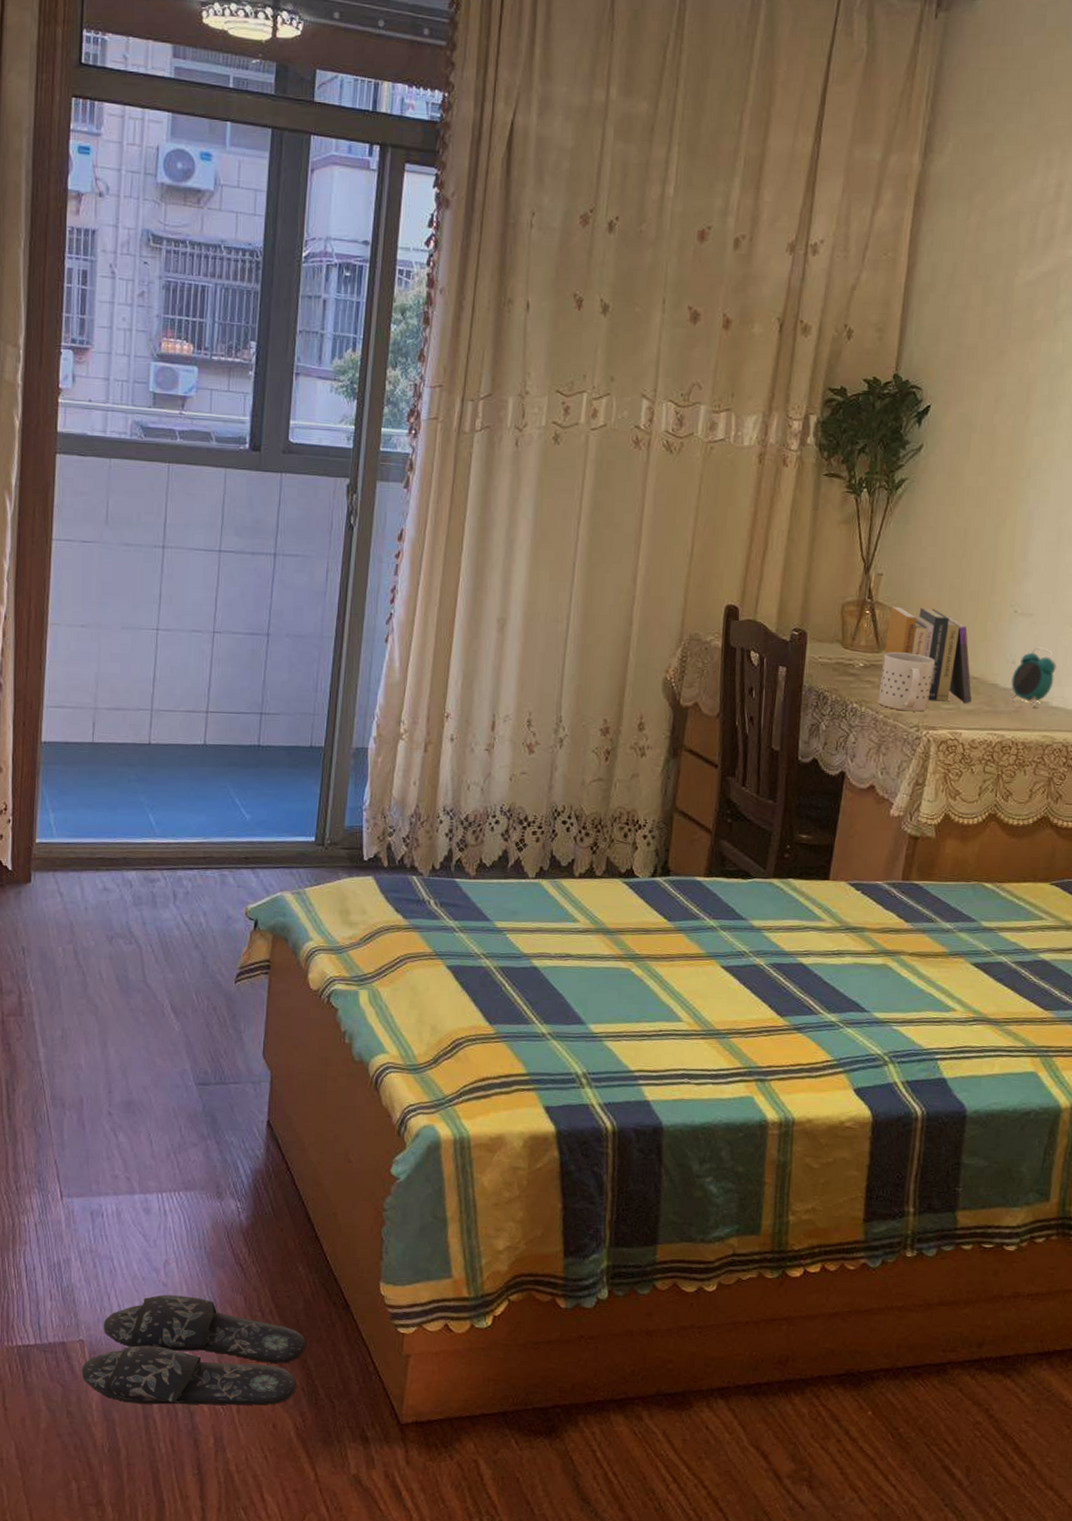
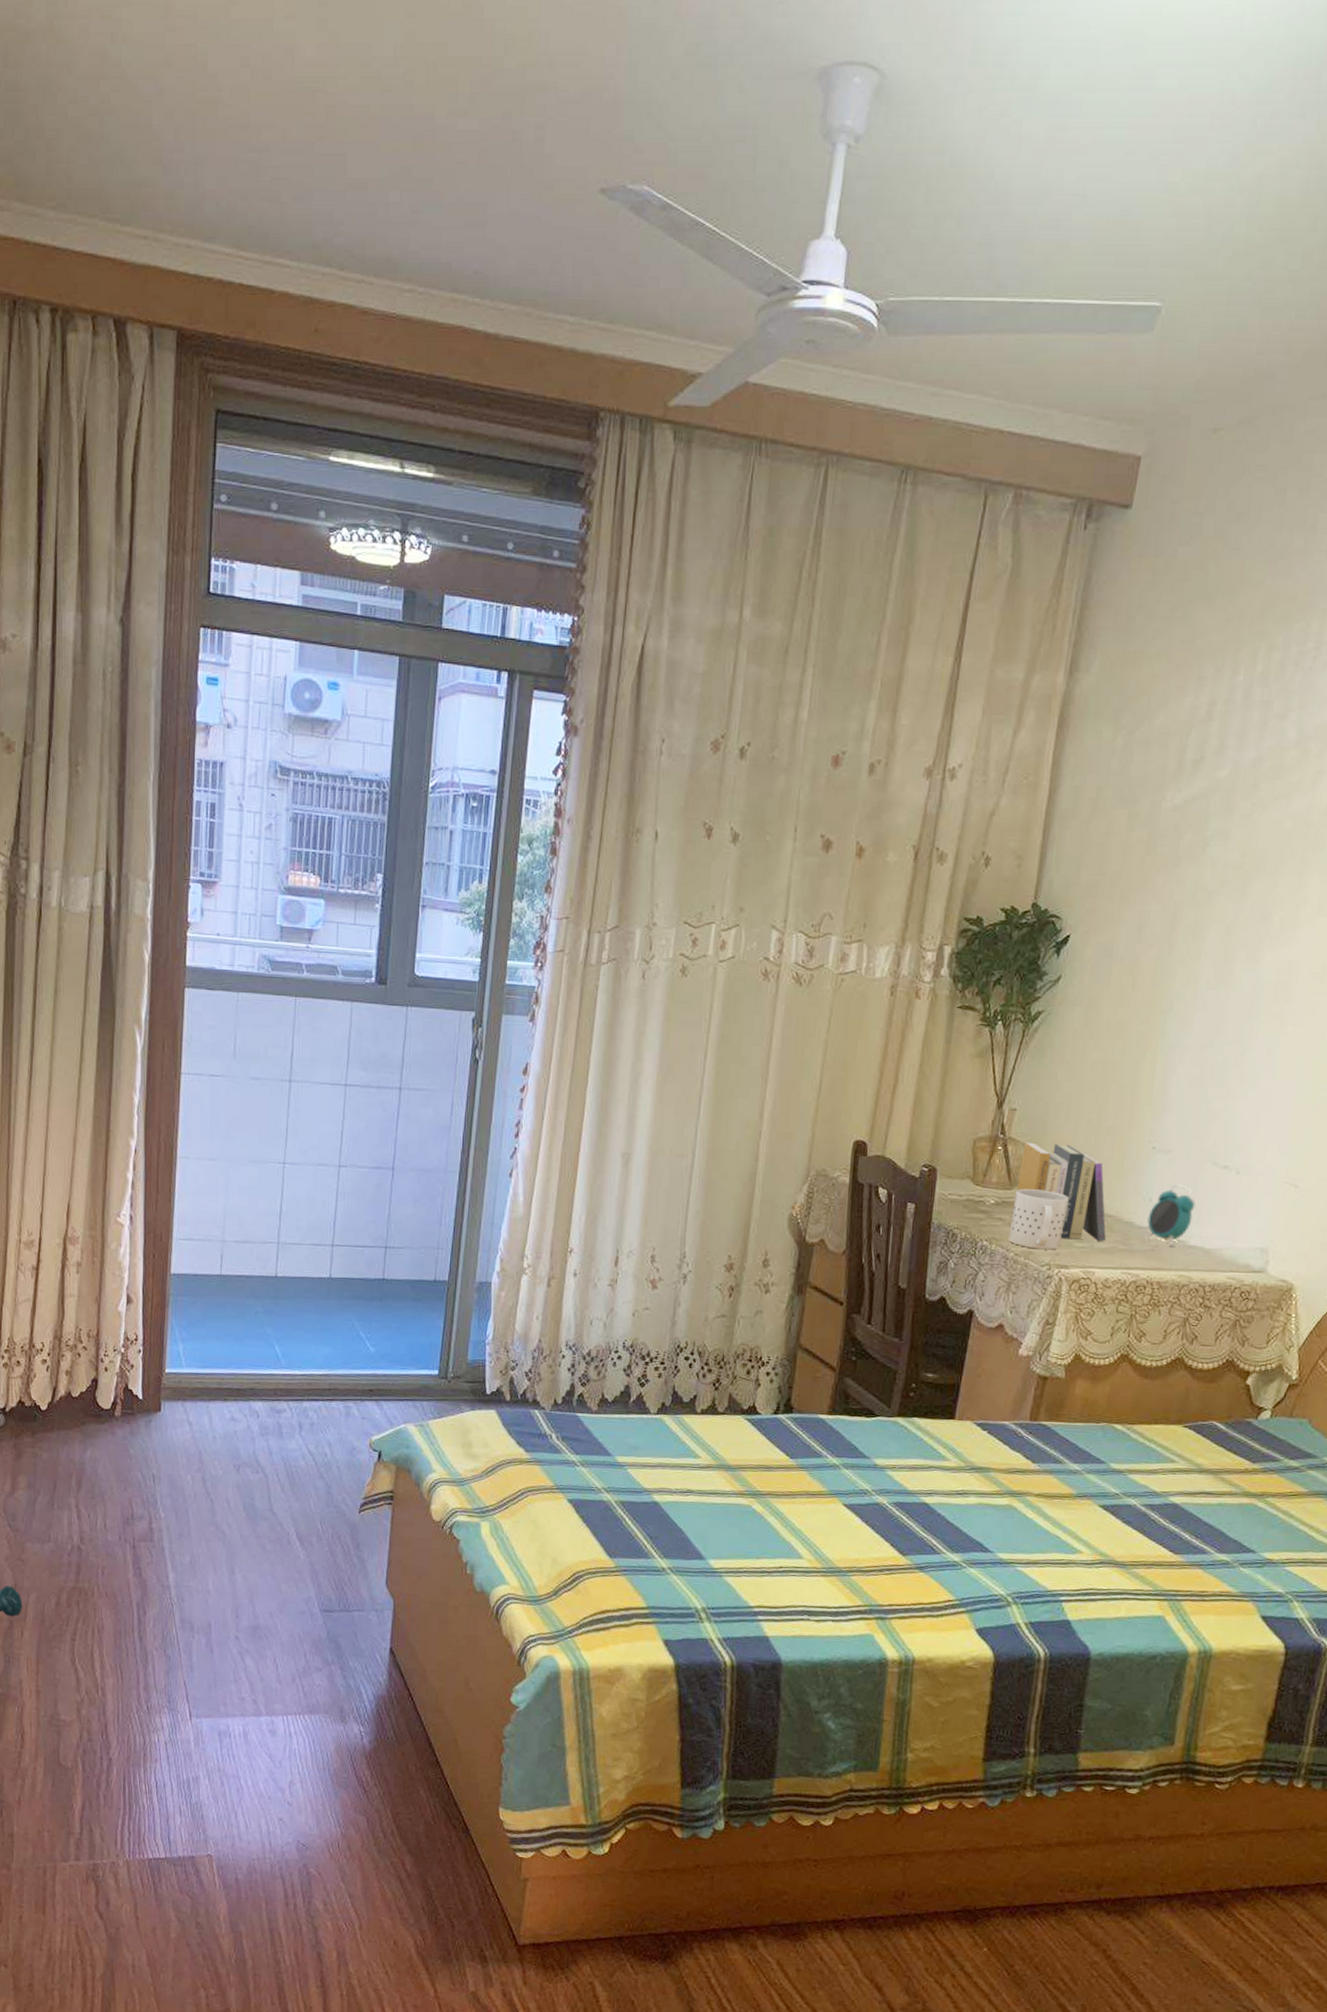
slippers: present [81,1295,306,1406] -> none [210,1814,426,1923]

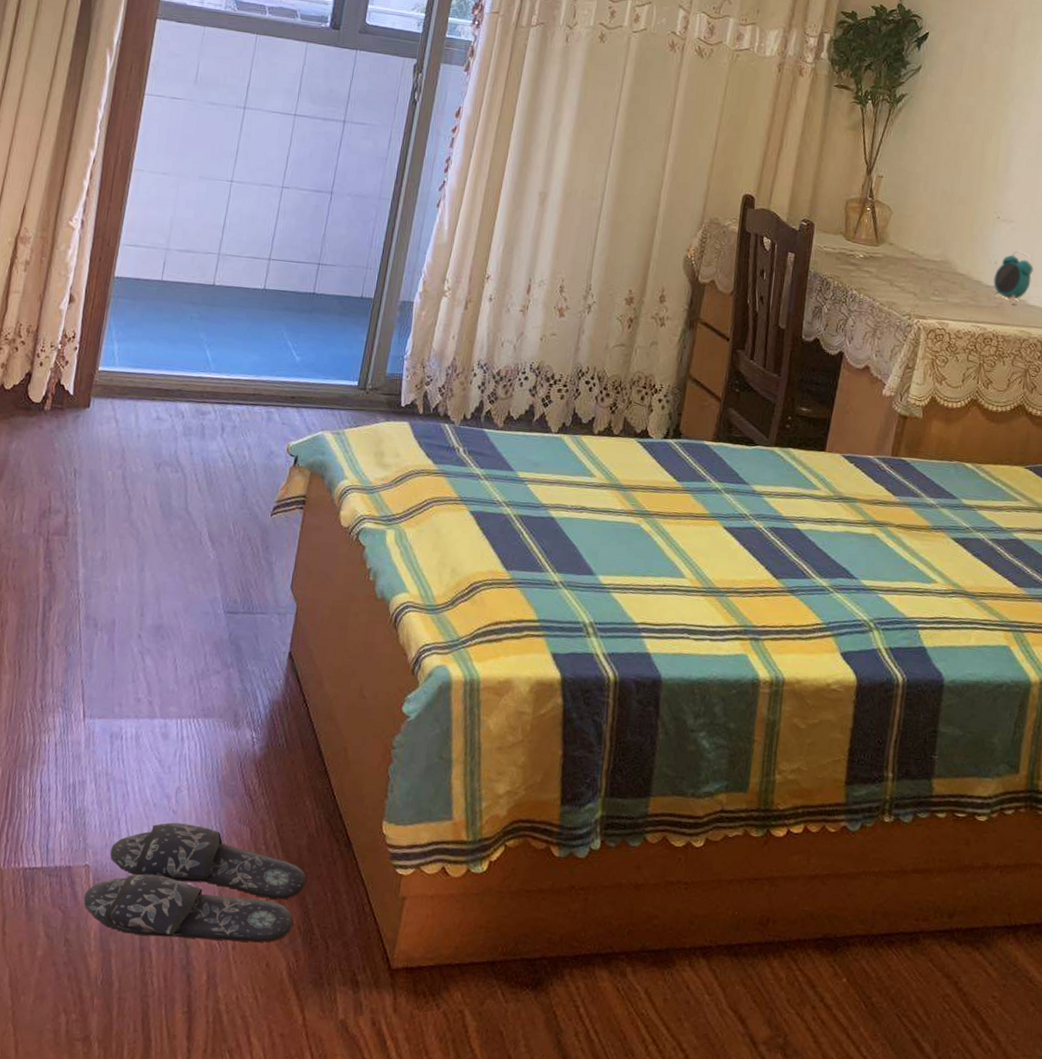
slippers: none [210,1814,426,1923] -> present [83,822,306,943]
mug: present [1007,1189,1070,1250] -> none [874,246,927,302]
books: present [1017,1142,1106,1242] -> none [883,205,958,297]

